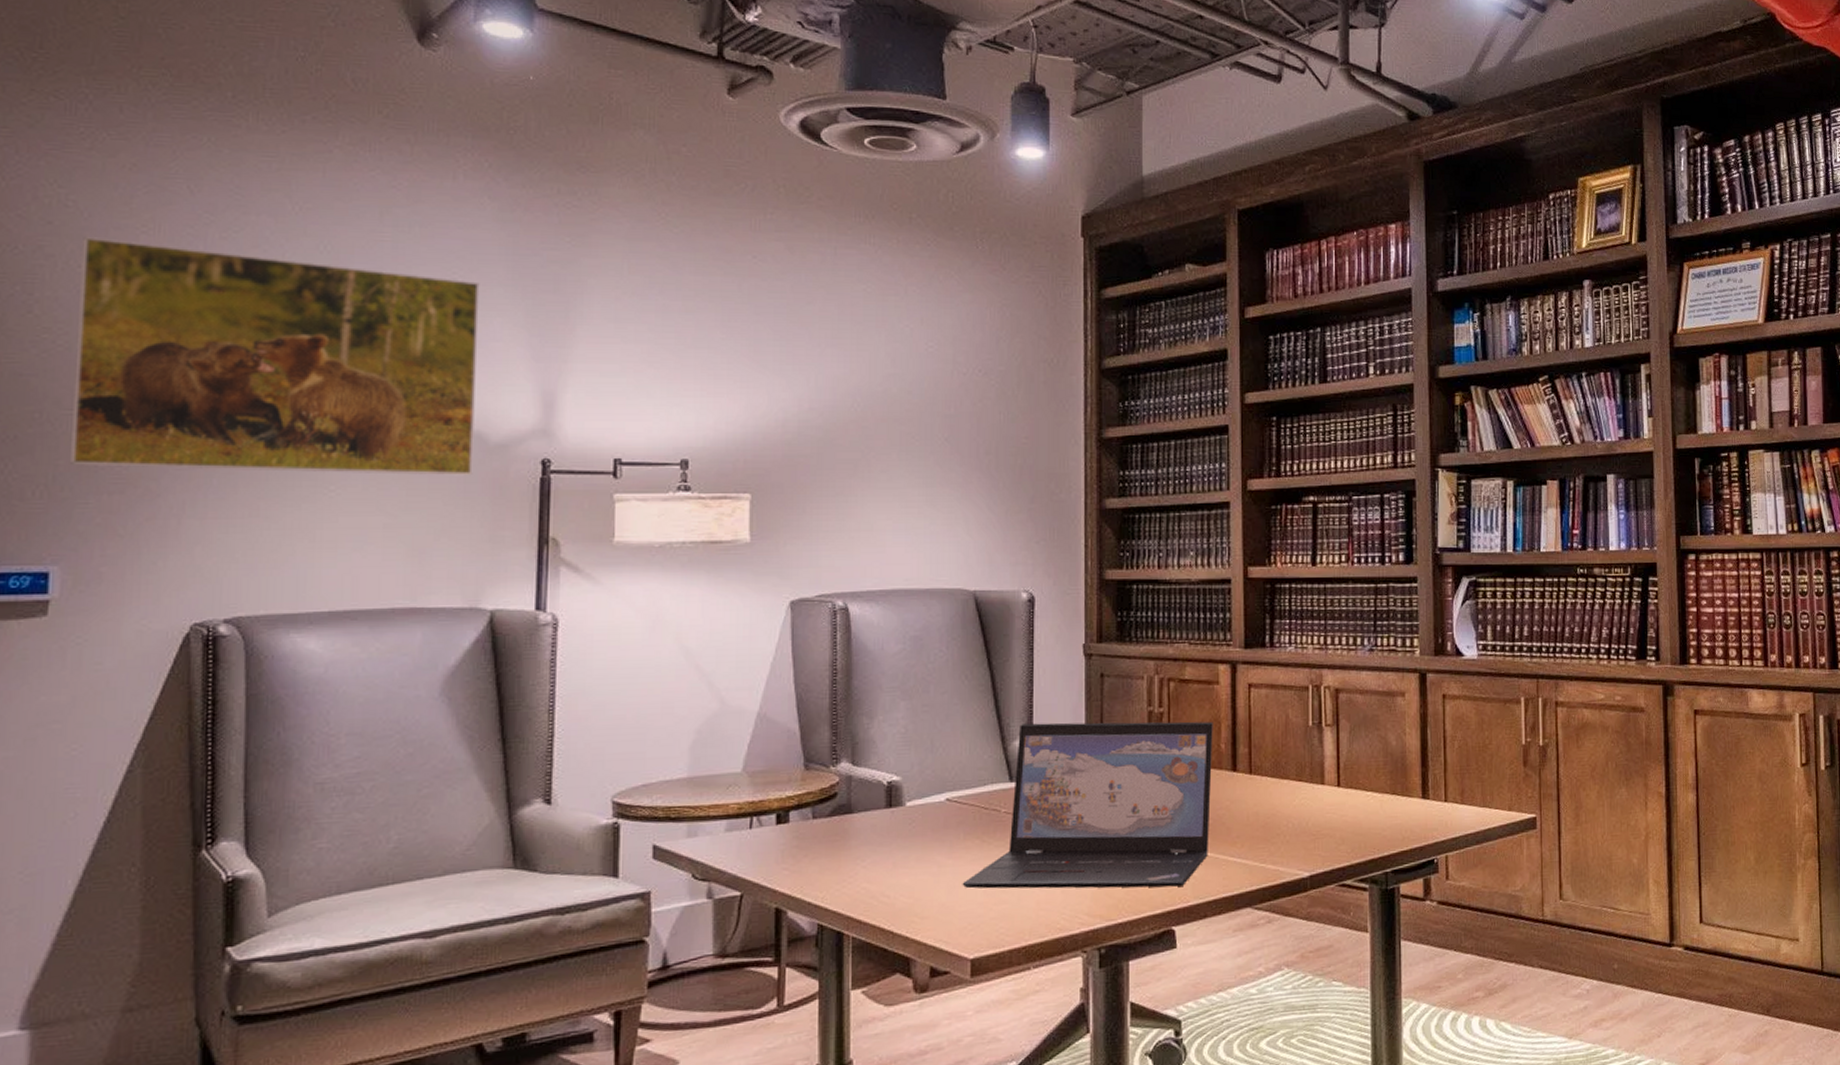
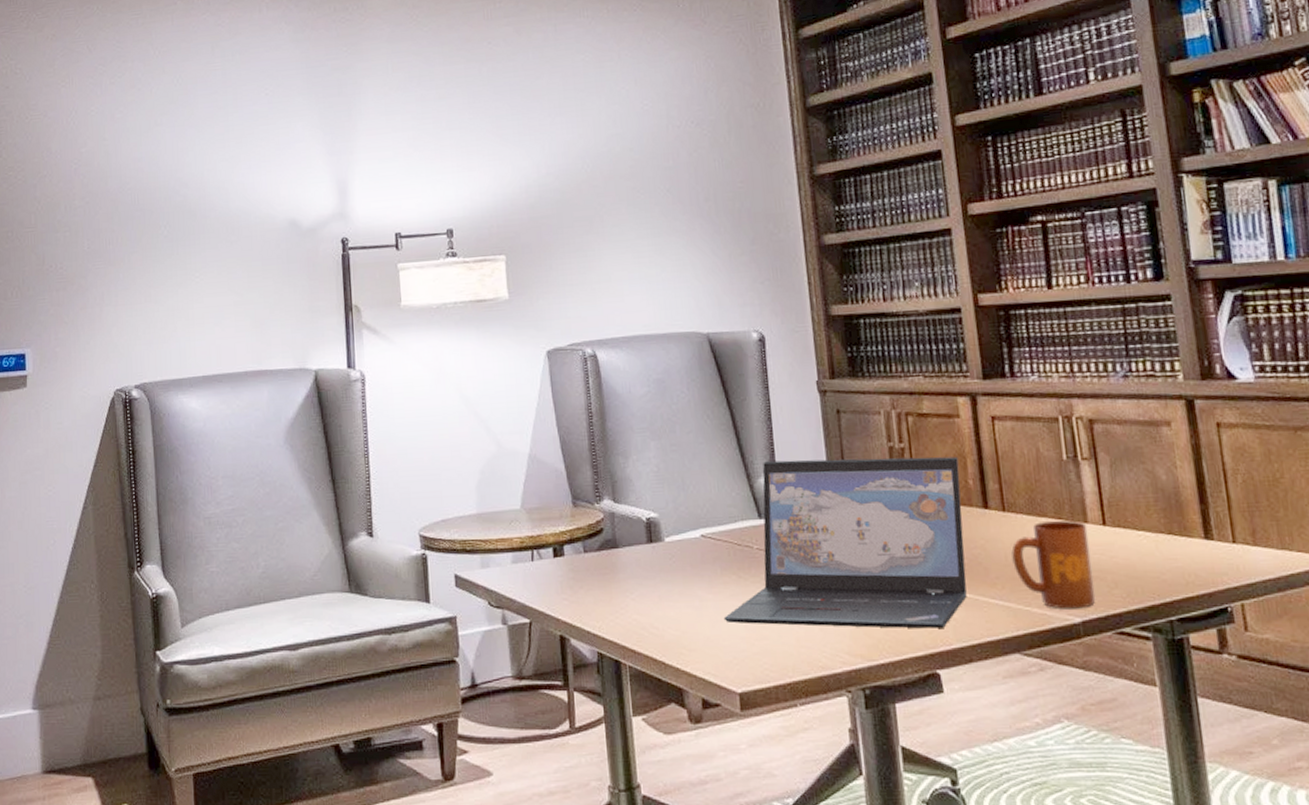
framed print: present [69,237,480,476] -> none [27,94,293,271]
mug: none [1254,782,1324,865] -> present [1011,520,1096,609]

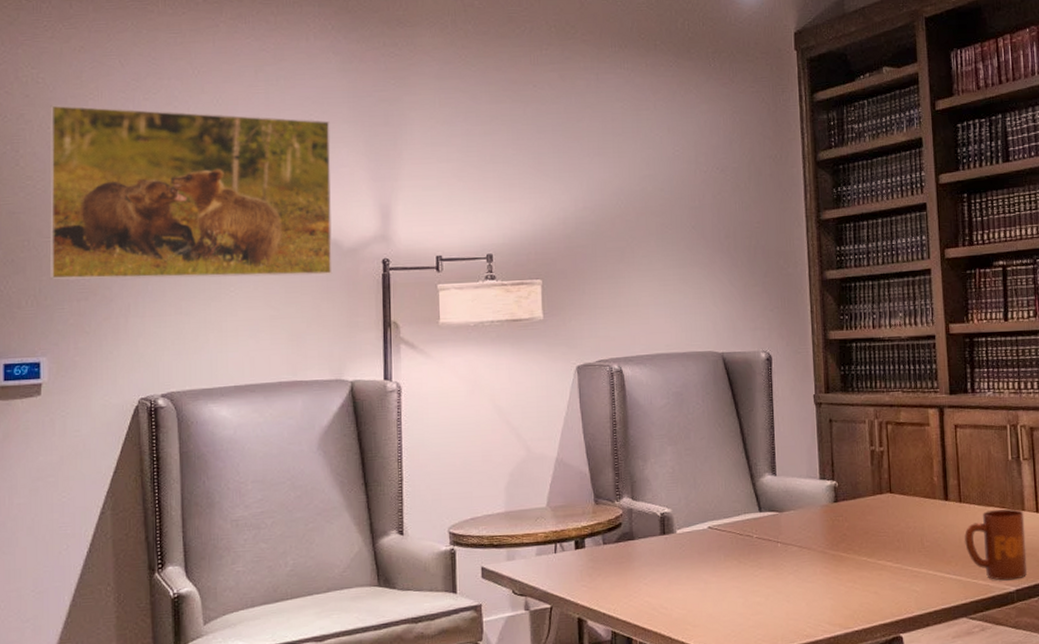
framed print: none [27,94,293,271] -> present [49,105,333,280]
laptop: present [723,456,967,629] -> none [725,458,928,602]

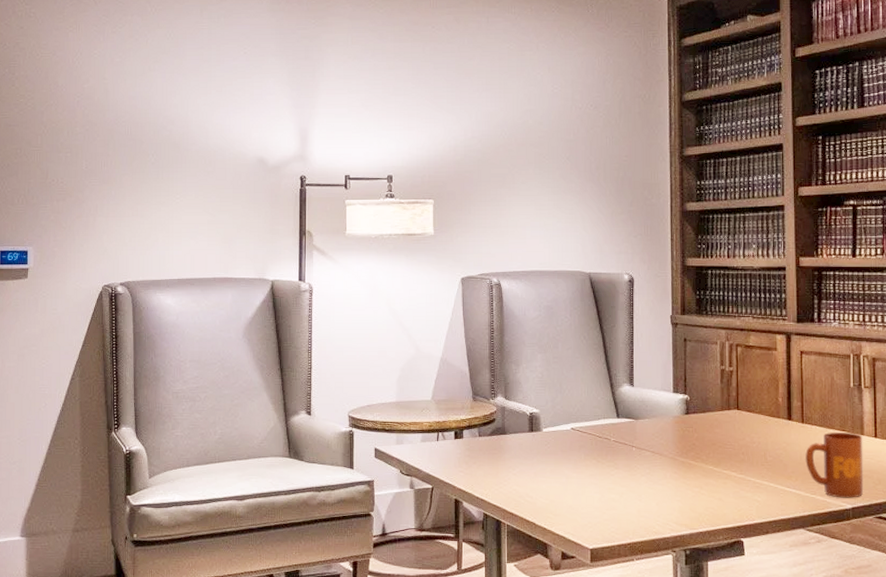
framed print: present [49,105,333,280] -> none [36,36,260,188]

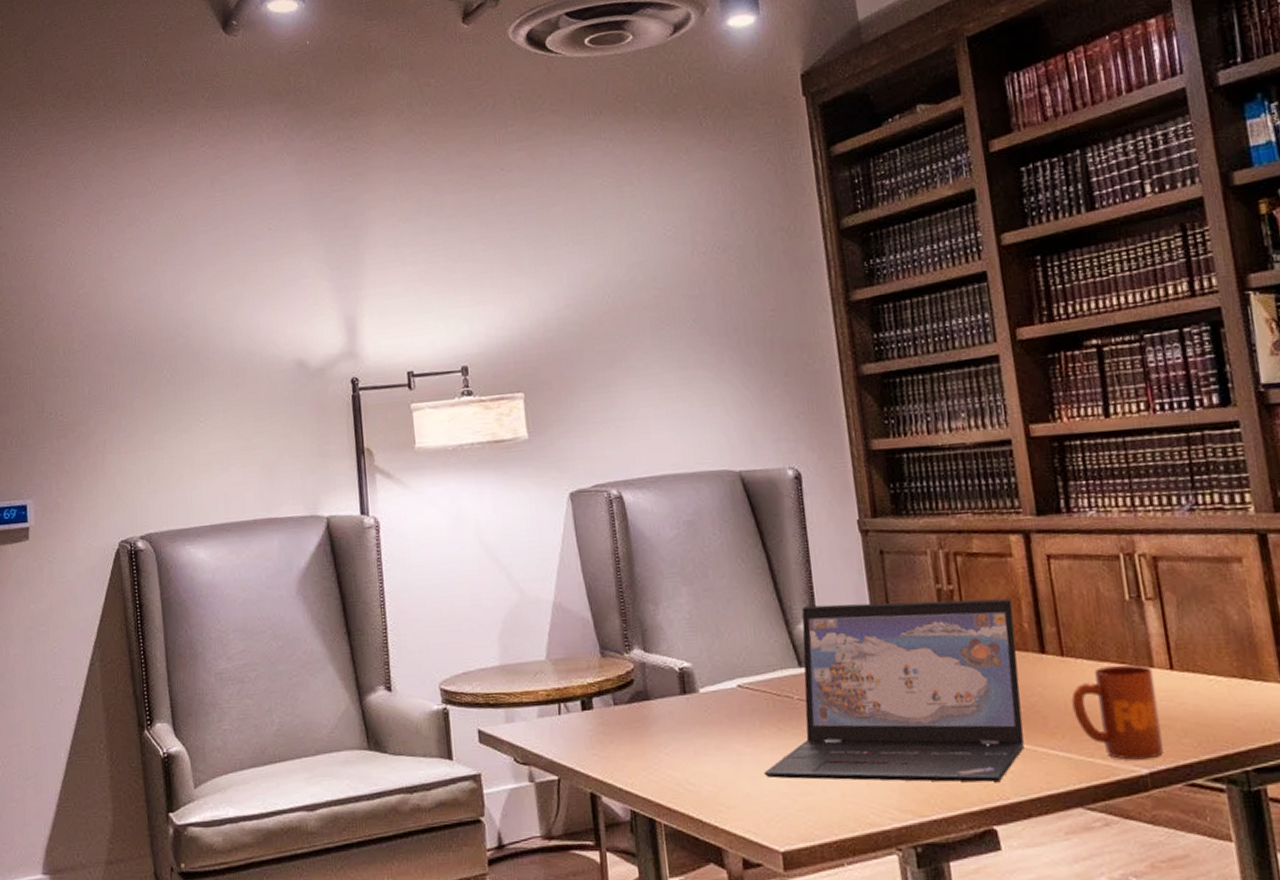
laptop: none [583,375,773,507] -> present [763,598,1025,782]

